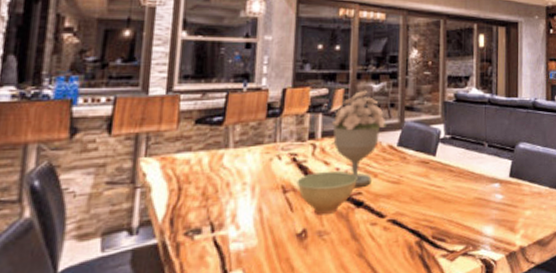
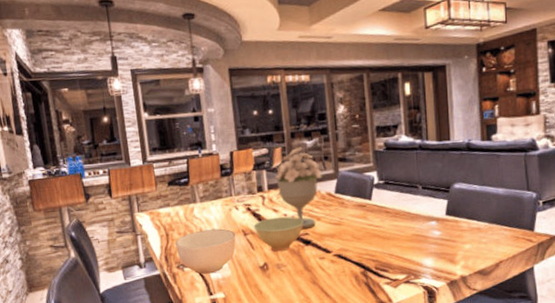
bowl: none [188,183,273,244] -> present [174,228,236,274]

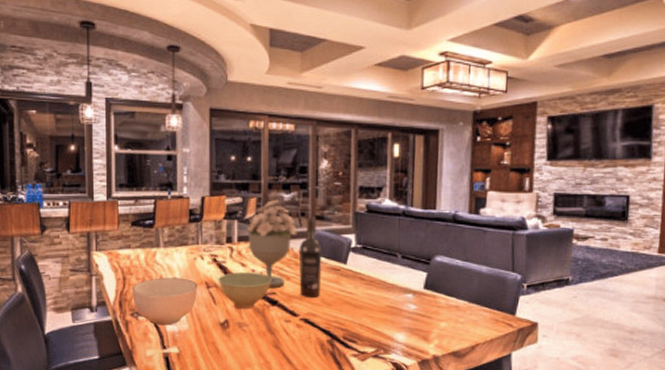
wine bottle: none [325,159,351,234] -> present [298,217,322,297]

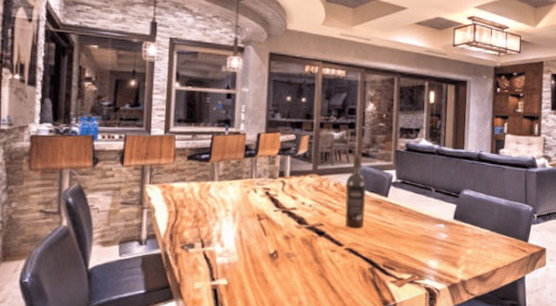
bowl: present [131,277,198,325] -> none [183,210,250,257]
bowl: present [218,272,272,310] -> none [269,205,320,241]
bouquet: present [246,199,299,289] -> none [298,137,346,220]

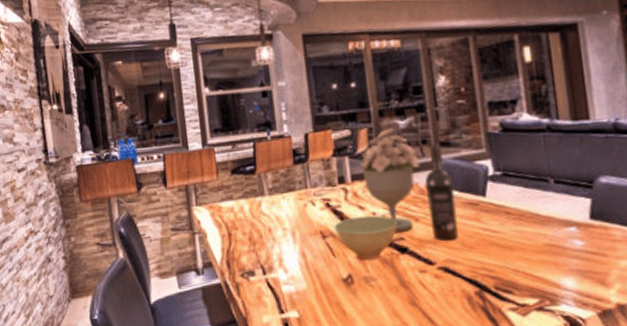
bowl: none [269,205,320,241] -> present [334,216,397,261]
bouquet: none [298,137,346,220] -> present [359,127,422,234]

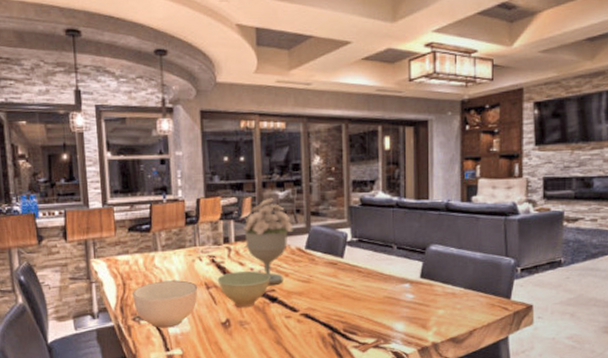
bowl: none [238,228,313,286] -> present [131,280,198,328]
wine bottle: present [424,143,459,241] -> none [295,213,320,292]

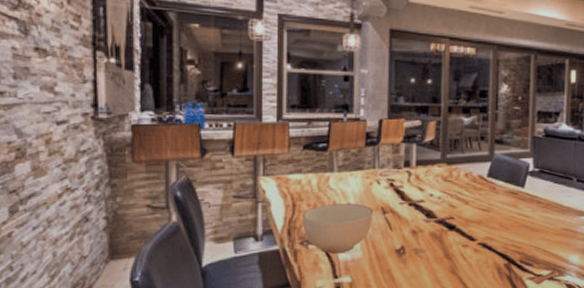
bowl: present [217,271,270,308] -> none [394,197,450,235]
bouquet: present [242,197,295,286] -> none [425,123,478,213]

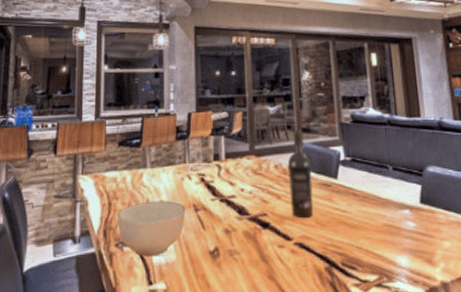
wine bottle: none [477,141,501,221] -> present [287,129,314,218]

